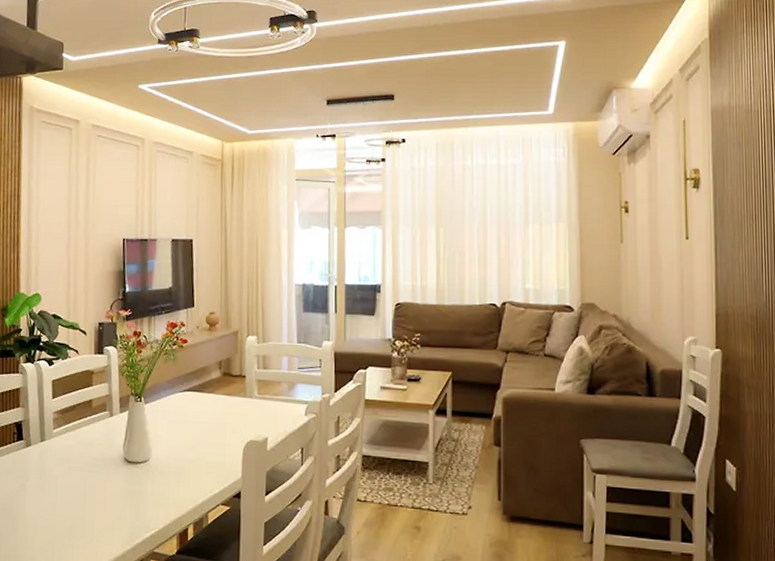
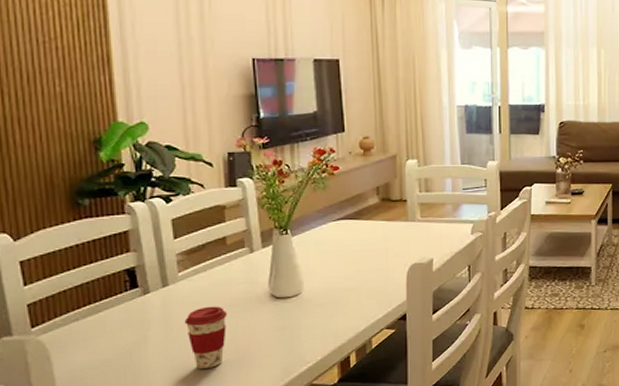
coffee cup: none [55,463,89,523] -> present [184,306,228,369]

